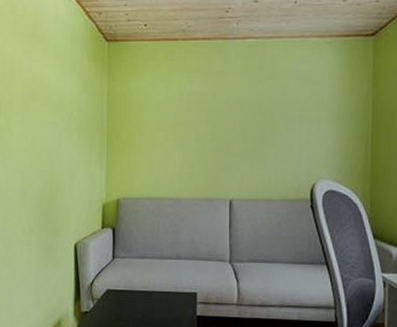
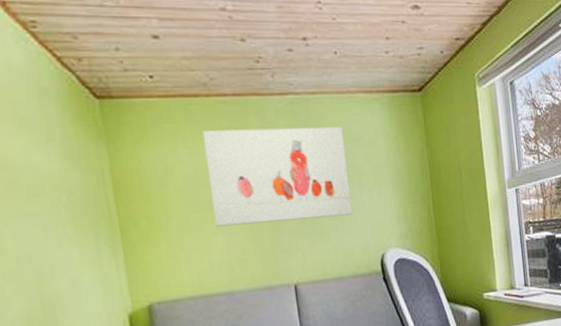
wall art: none [174,66,293,145] -> present [202,126,353,227]

